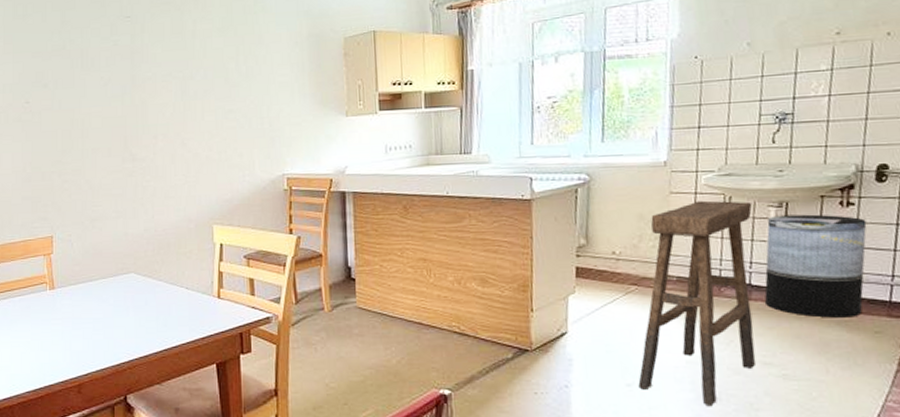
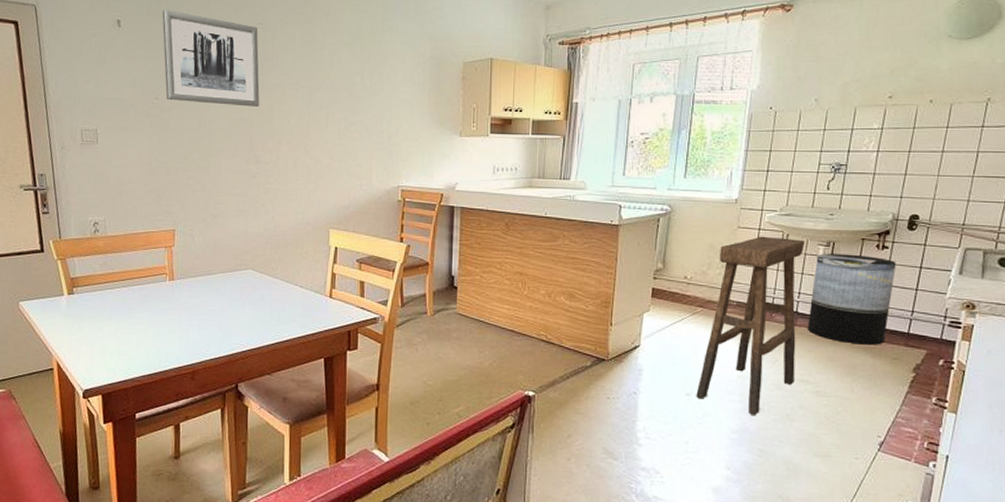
wall art: none [28,11,131,104] -> present [162,9,260,107]

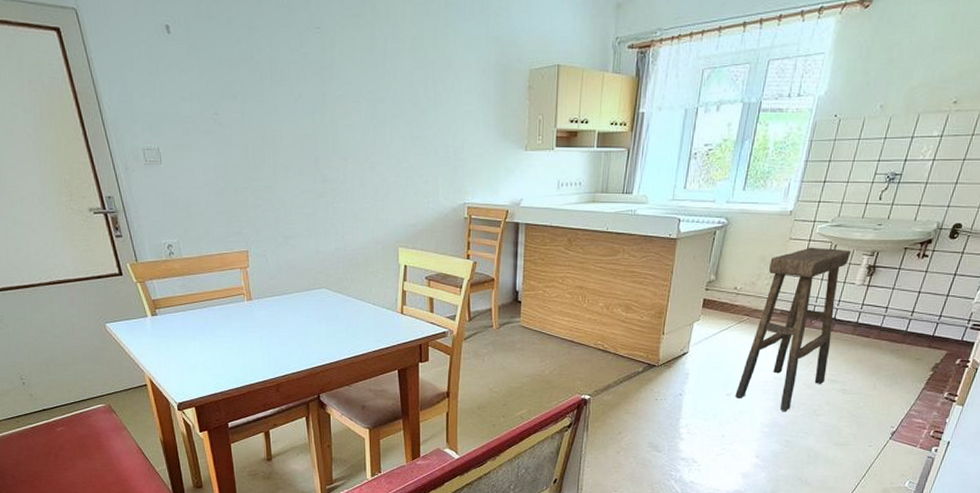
wall art: present [162,9,260,107] -> none [213,12,322,121]
trash can: present [808,253,896,345] -> none [843,263,933,347]

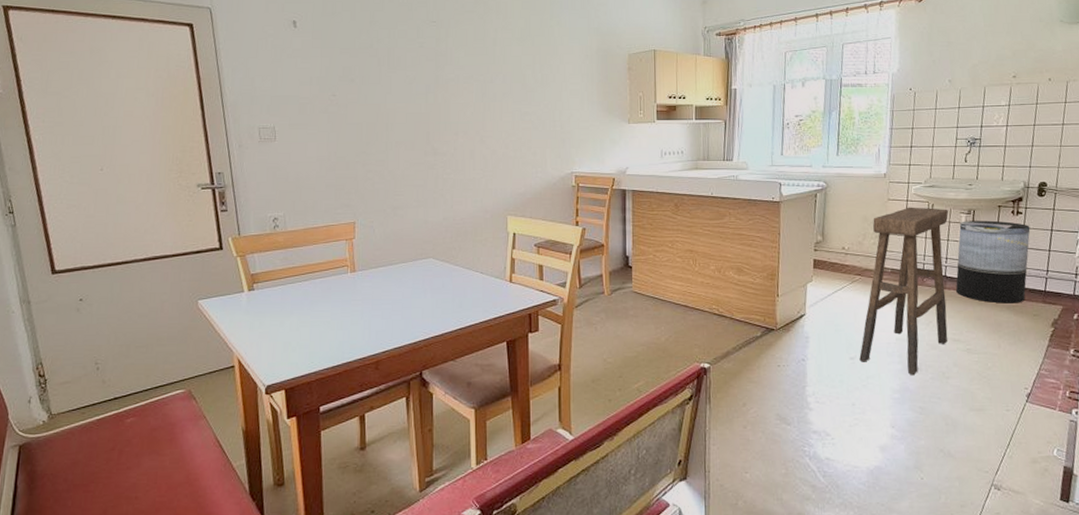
trash can: none [843,263,933,347] -> present [956,220,1030,304]

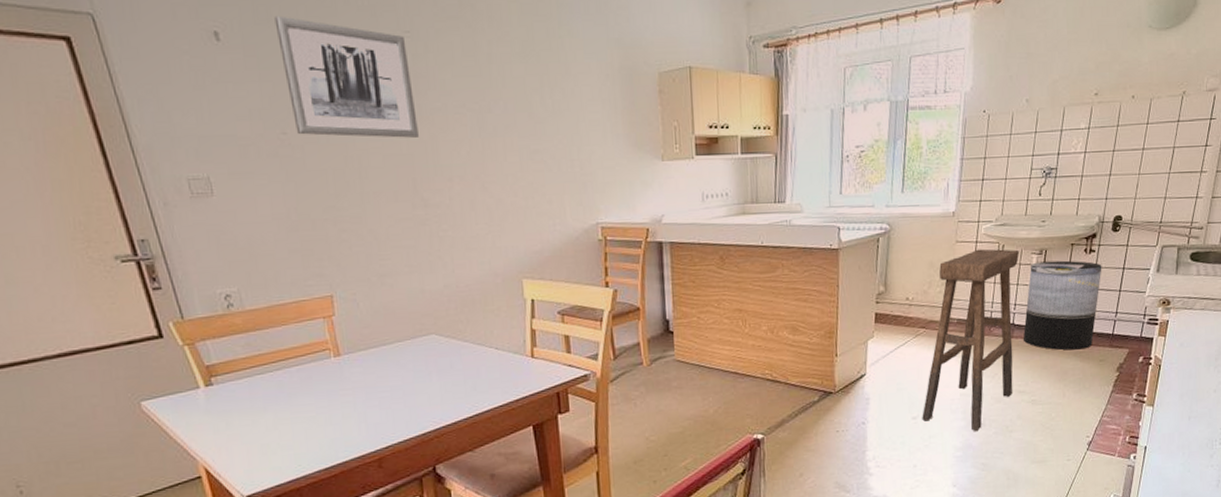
wall art: none [337,10,435,101] -> present [274,15,419,138]

